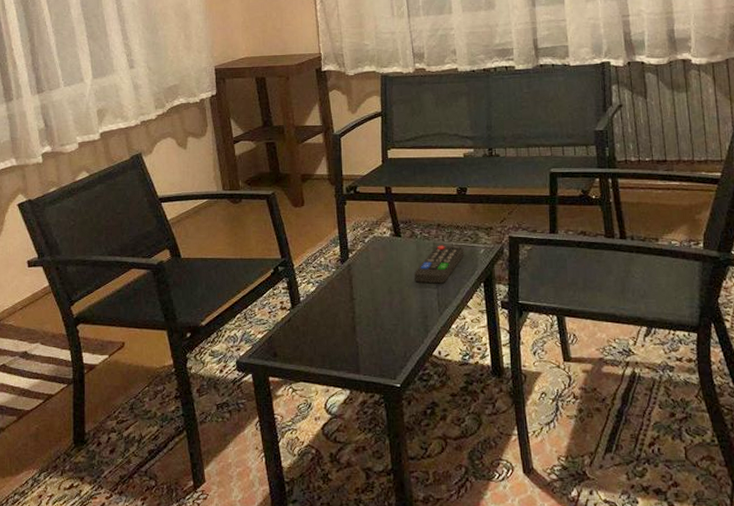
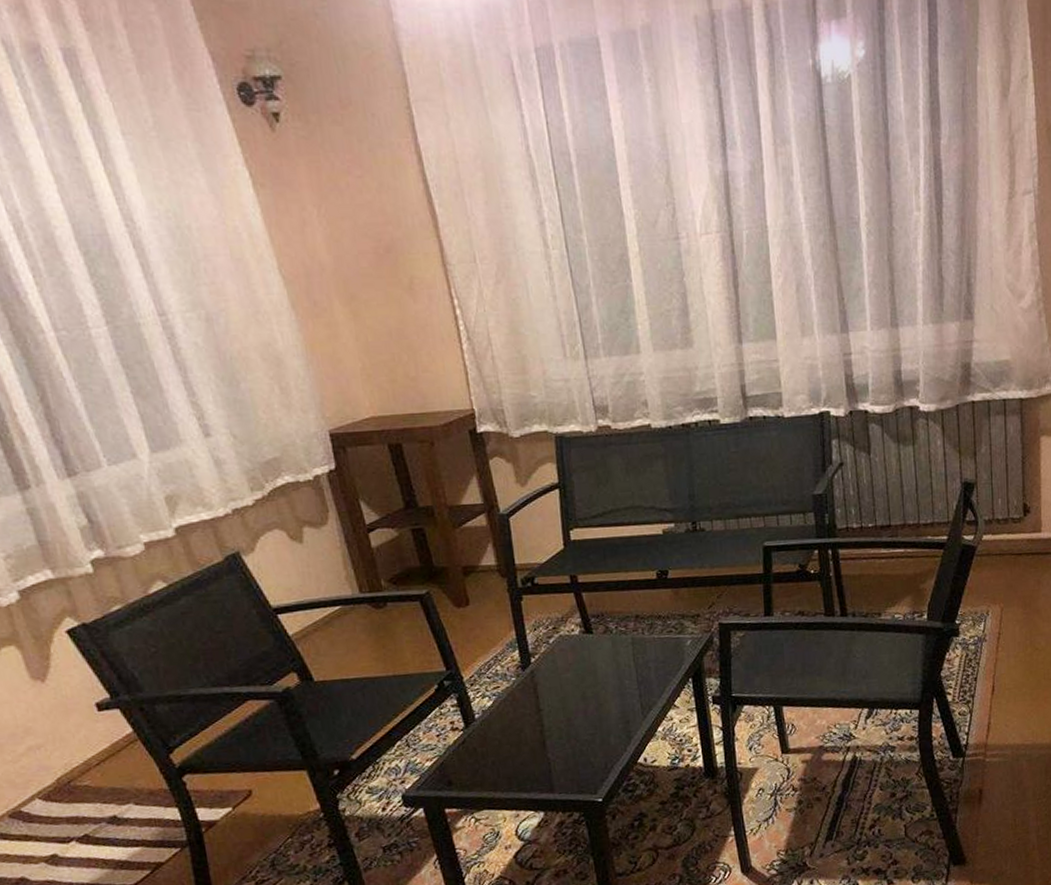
remote control: present [413,245,465,284] -> none [610,638,669,685]

